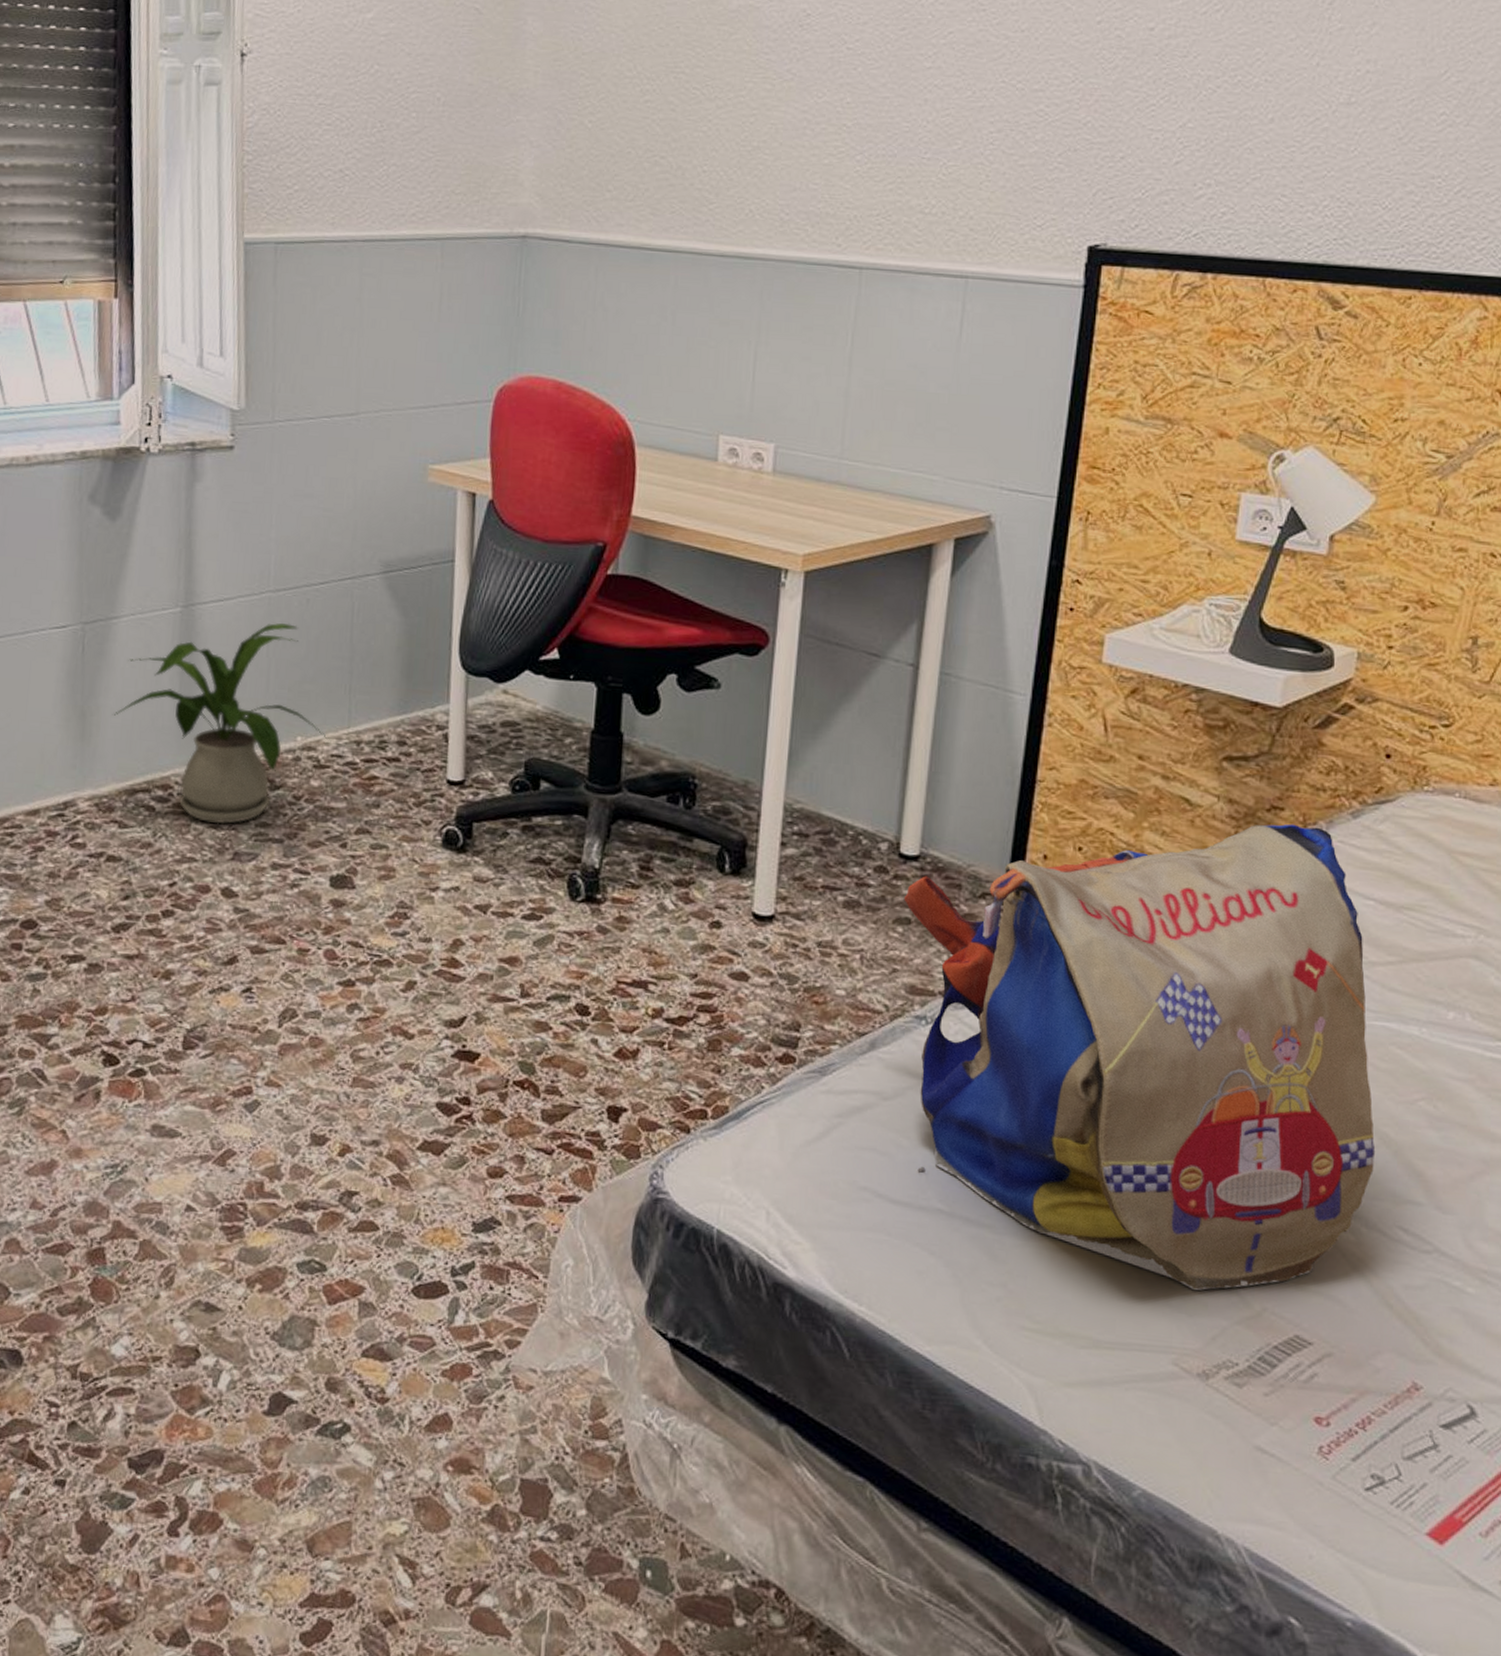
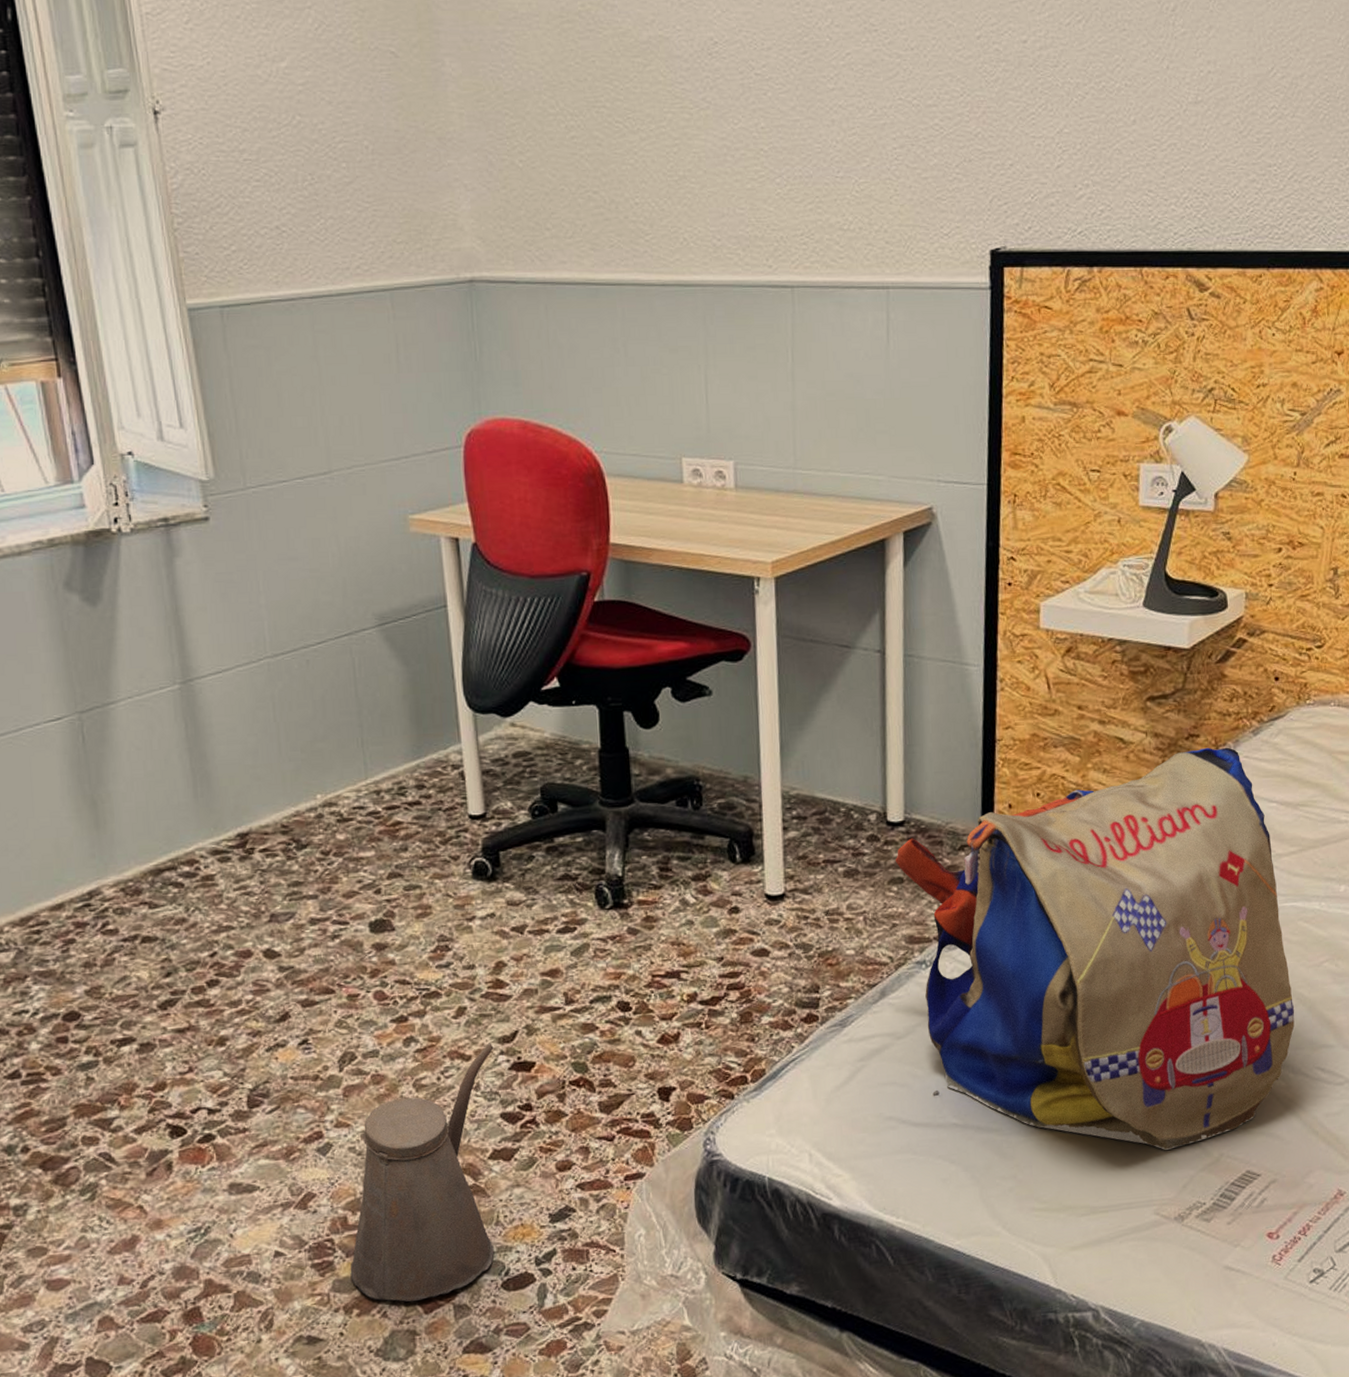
house plant: present [113,623,331,824] -> none [125,686,351,890]
watering can: none [258,1024,439,1289] -> present [350,1043,495,1302]

